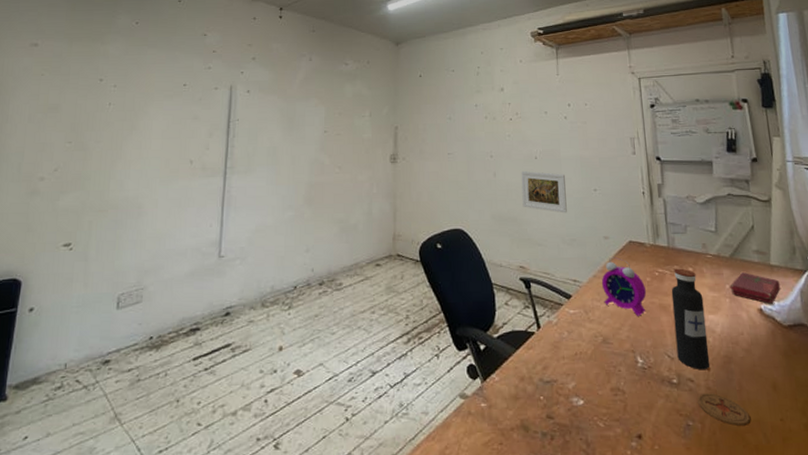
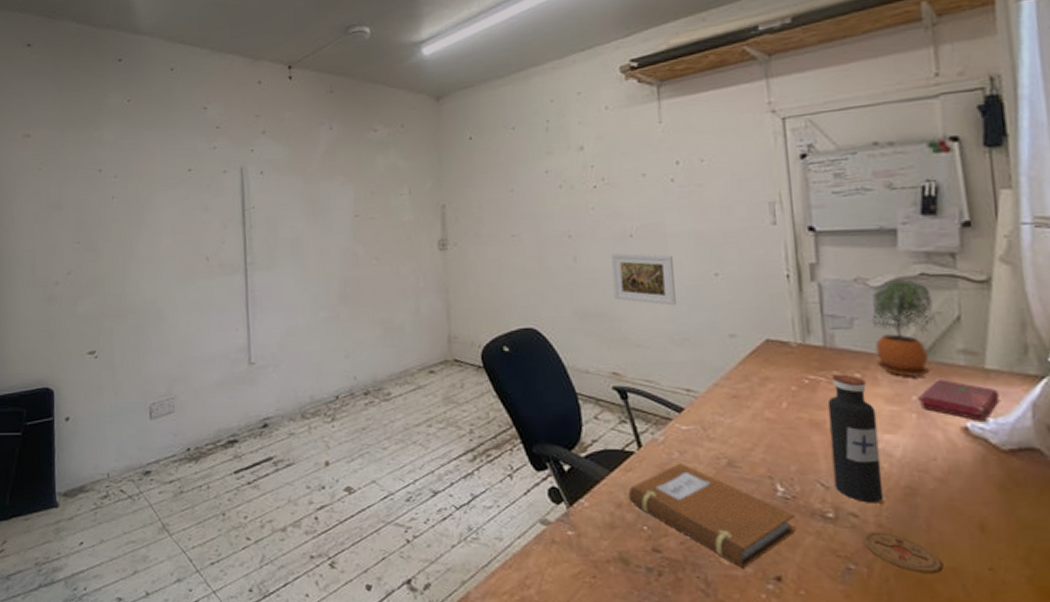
notebook: none [529,341,651,429] -> present [628,463,796,568]
alarm clock: present [601,256,646,316] -> none [725,359,790,435]
potted plant: none [698,198,740,272] -> present [872,280,938,379]

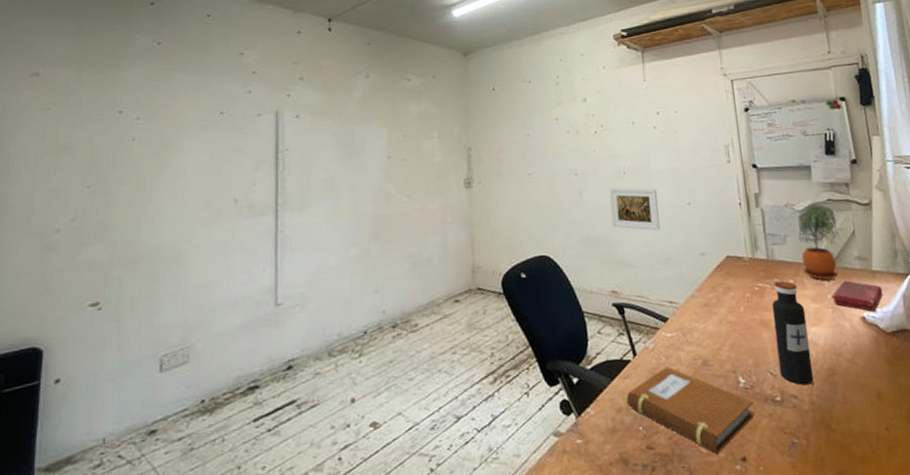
coaster: present [863,532,942,573] -> none [802,408,855,439]

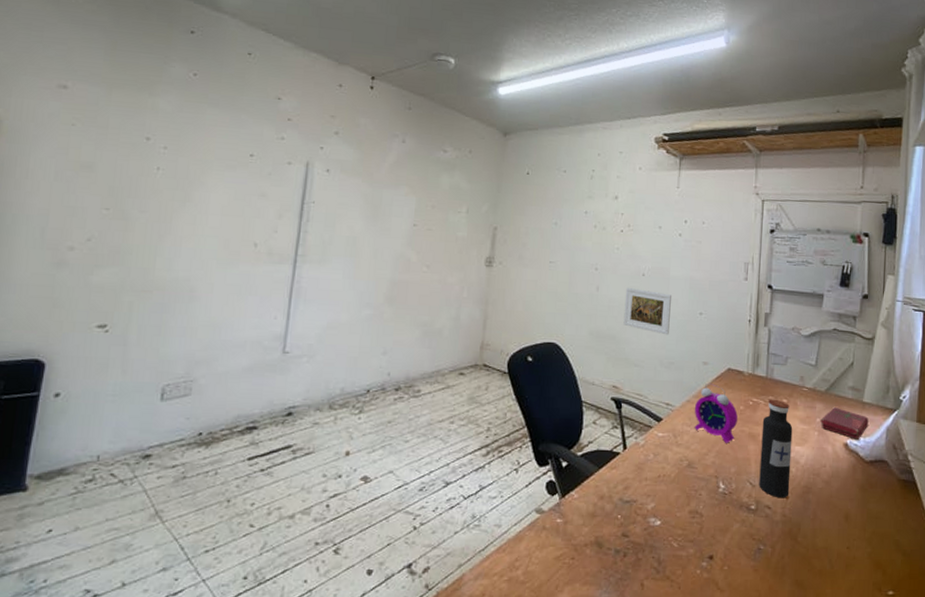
notebook: present [626,366,755,454] -> none [610,463,729,549]
alarm clock: none [699,273,747,335] -> present [694,382,738,443]
potted plant: present [798,204,841,281] -> none [798,332,839,406]

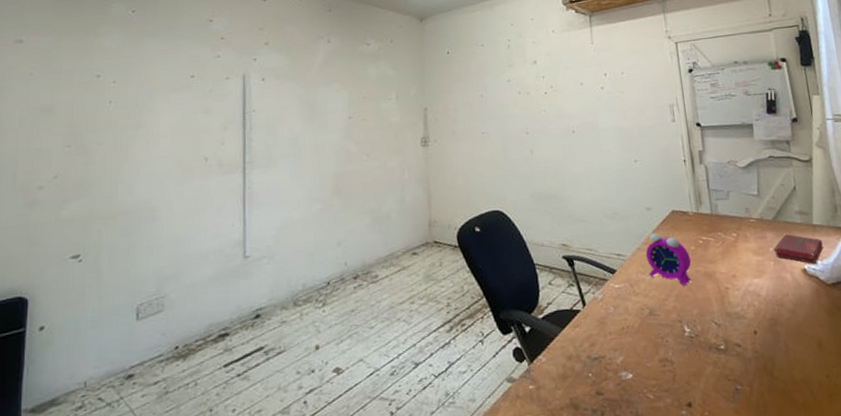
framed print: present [623,287,671,335] -> none [558,145,608,187]
water bottle: present [759,399,793,498] -> none [715,234,757,335]

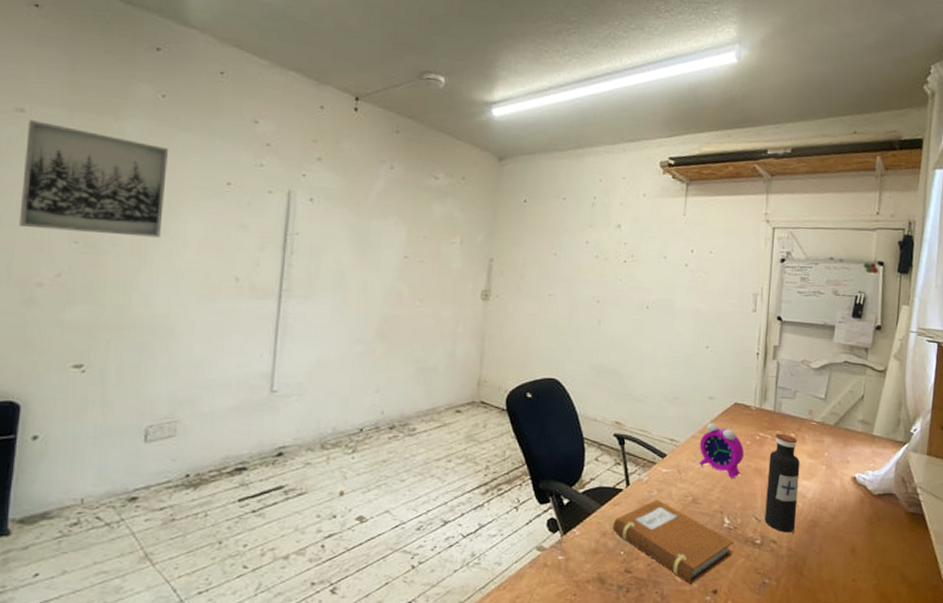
wall art: none [21,48,140,139] -> present [19,120,168,238]
notebook: none [576,316,700,400] -> present [612,500,733,584]
water bottle: none [715,234,757,335] -> present [764,433,800,533]
book: present [773,234,823,264] -> none [828,441,878,473]

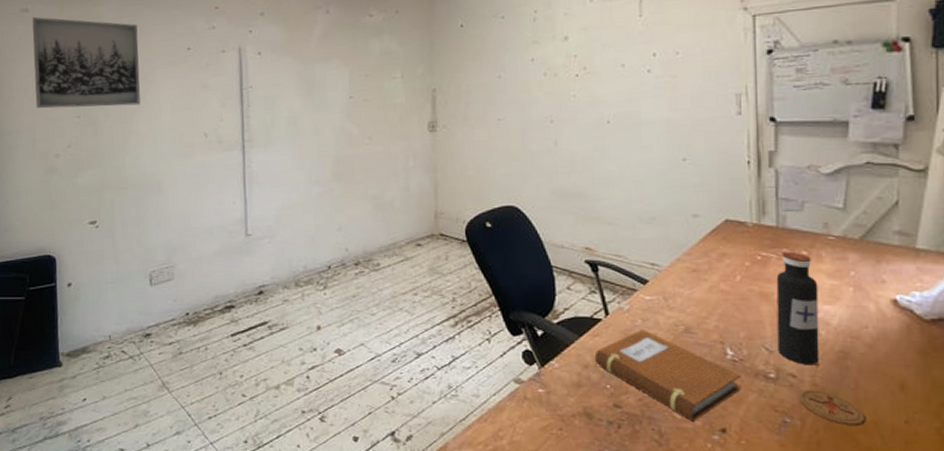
alarm clock: present [699,417,744,479] -> none [686,237,743,305]
coaster: none [777,554,824,584] -> present [799,390,865,425]

